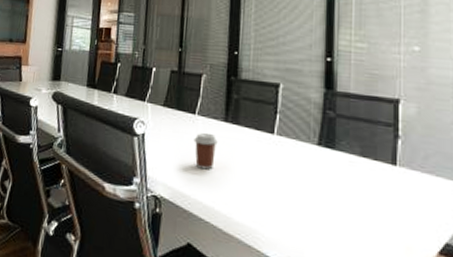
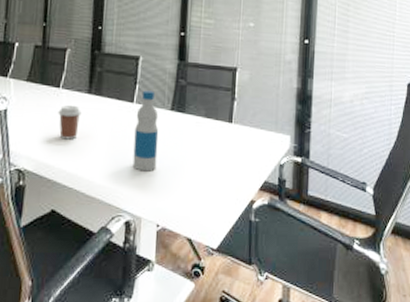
bottle: none [274,121,304,214] -> present [132,90,159,172]

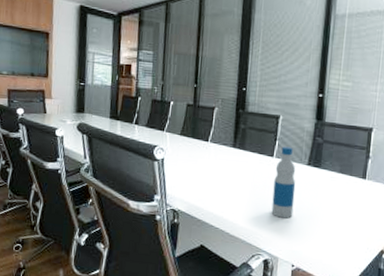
coffee cup: present [58,105,82,140] -> none [207,157,227,187]

